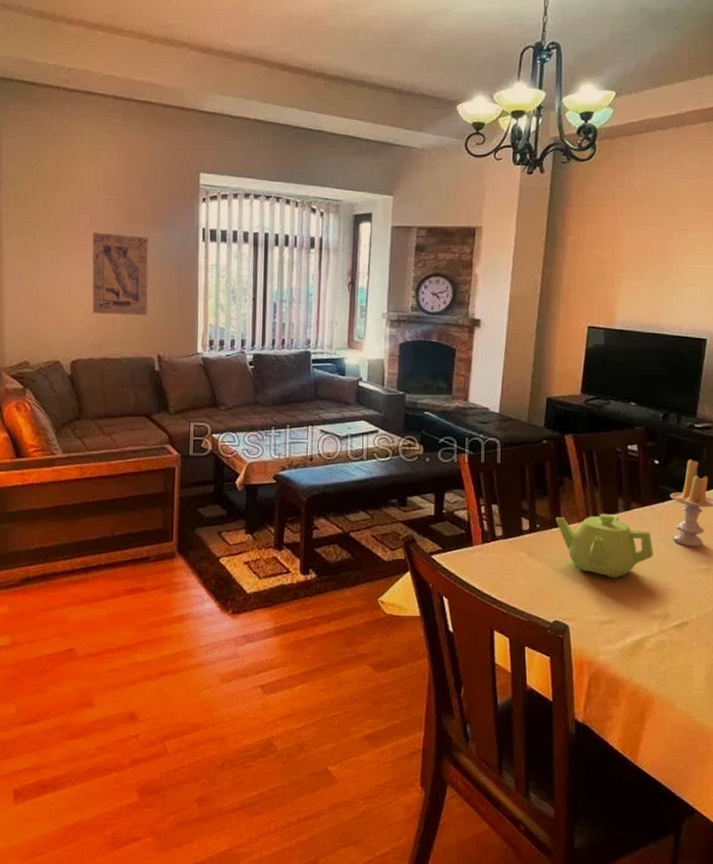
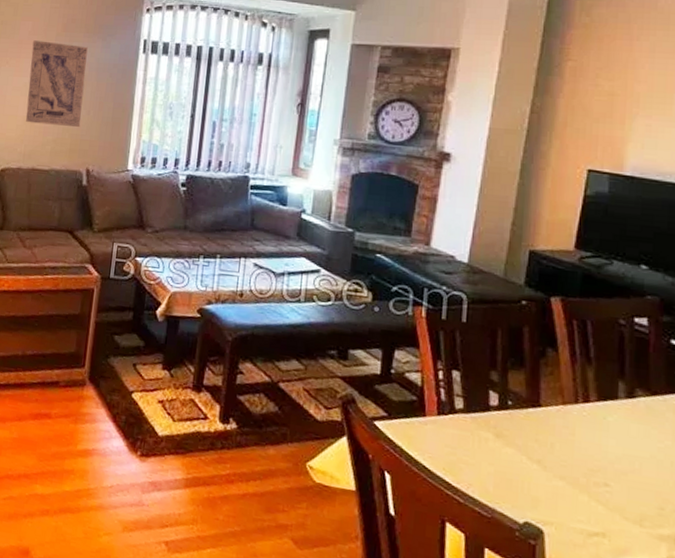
teapot: present [555,514,653,579] -> none [533,394,664,481]

